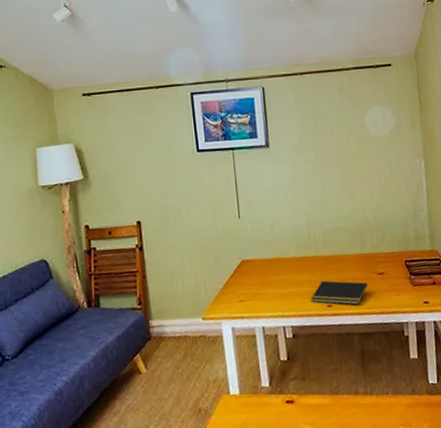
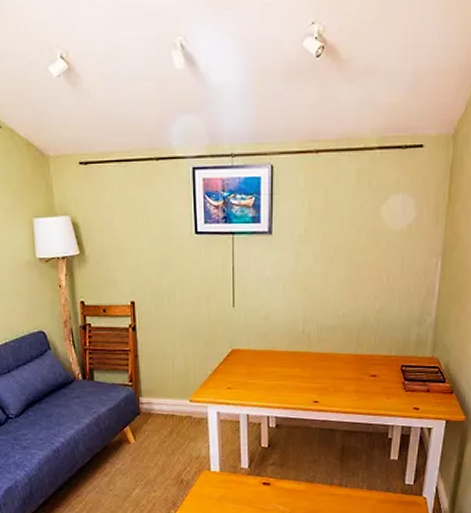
notepad: present [311,280,368,305] -> none [298,377,358,404]

